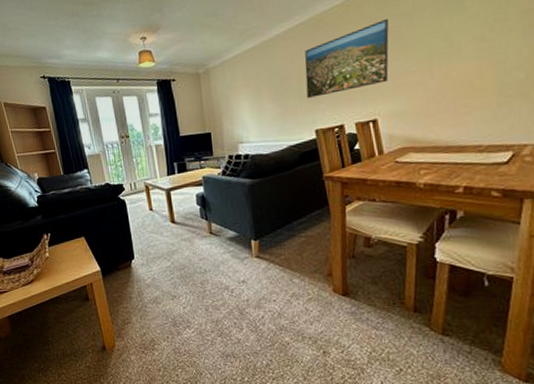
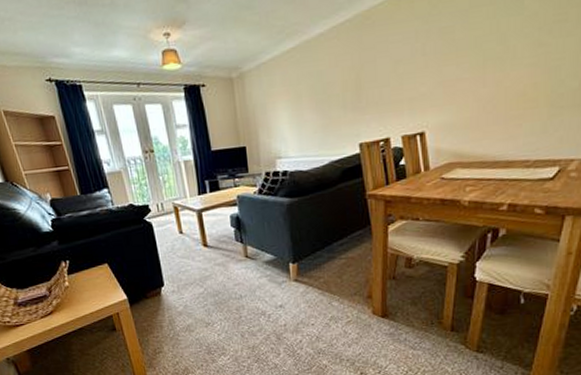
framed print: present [305,18,389,98] -> none [350,16,442,108]

